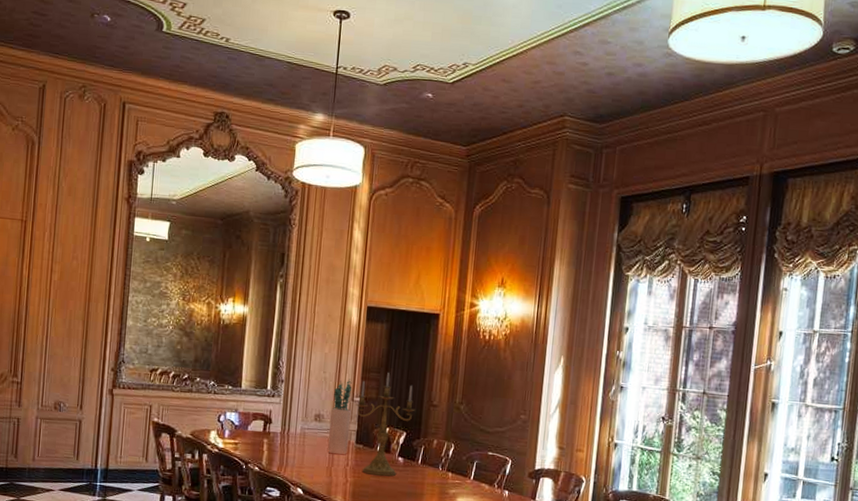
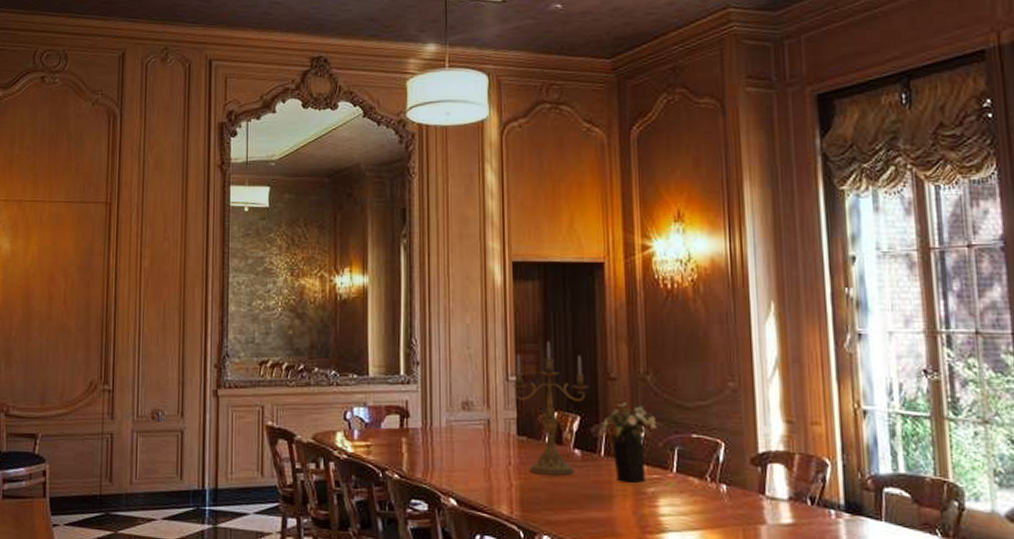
vase: present [328,379,353,456] -> none [482,353,508,453]
flower arrangement: none [417,424,468,486] -> present [597,401,663,483]

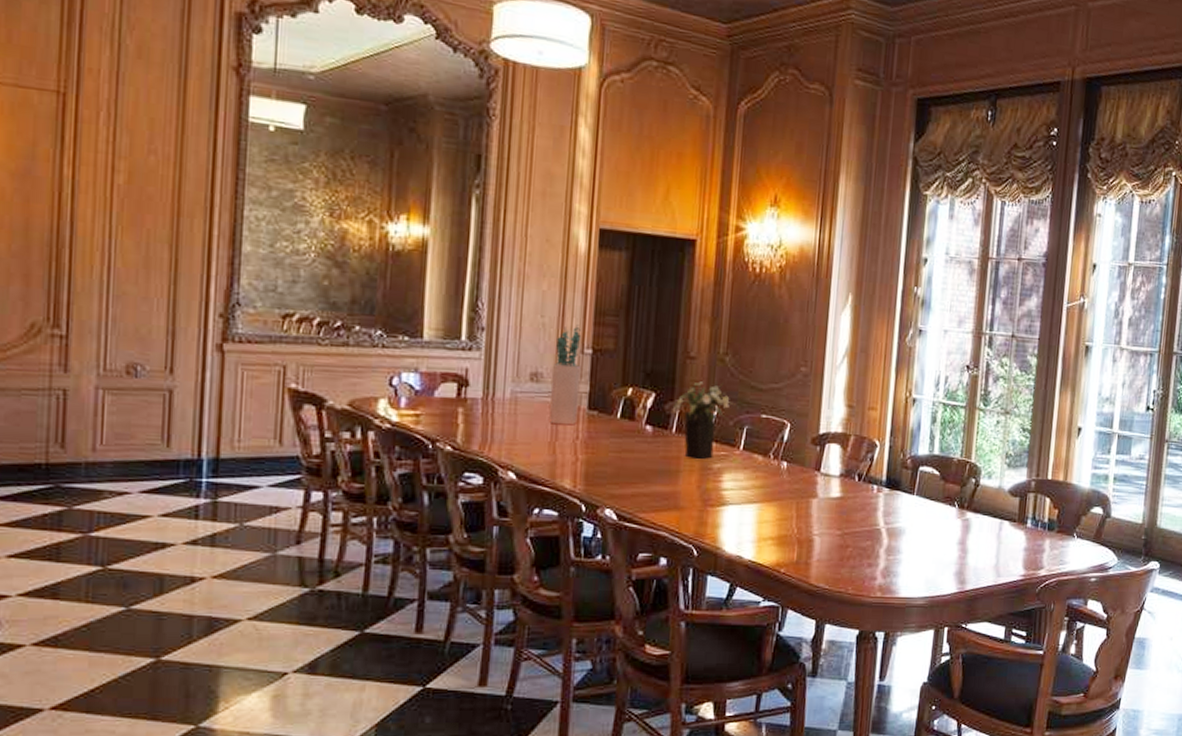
vase: none [482,353,508,453] -> present [549,324,582,427]
candelabra: present [512,342,588,476] -> none [587,316,666,452]

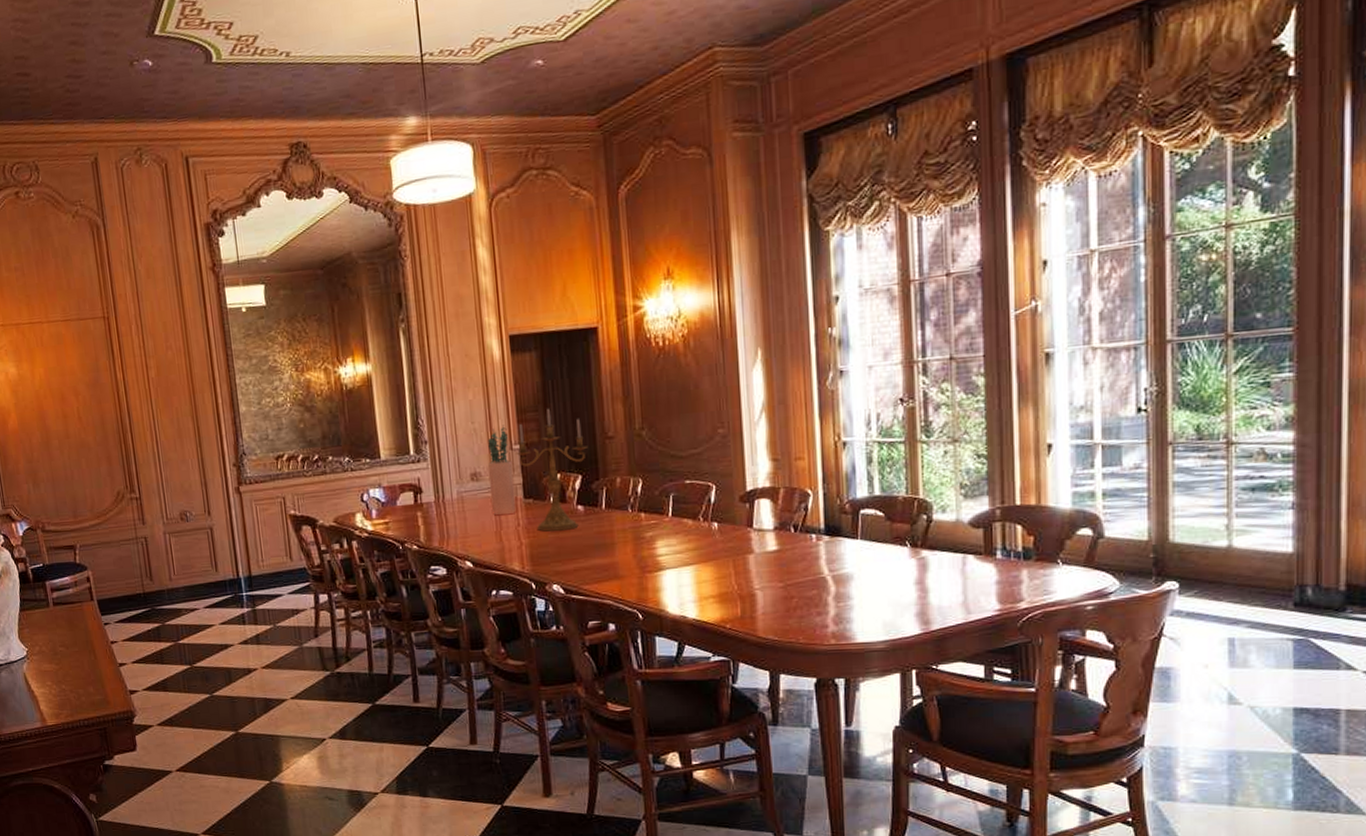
candelabra: none [587,316,666,452] -> present [516,409,587,532]
flower arrangement: present [670,381,736,459] -> none [598,455,659,530]

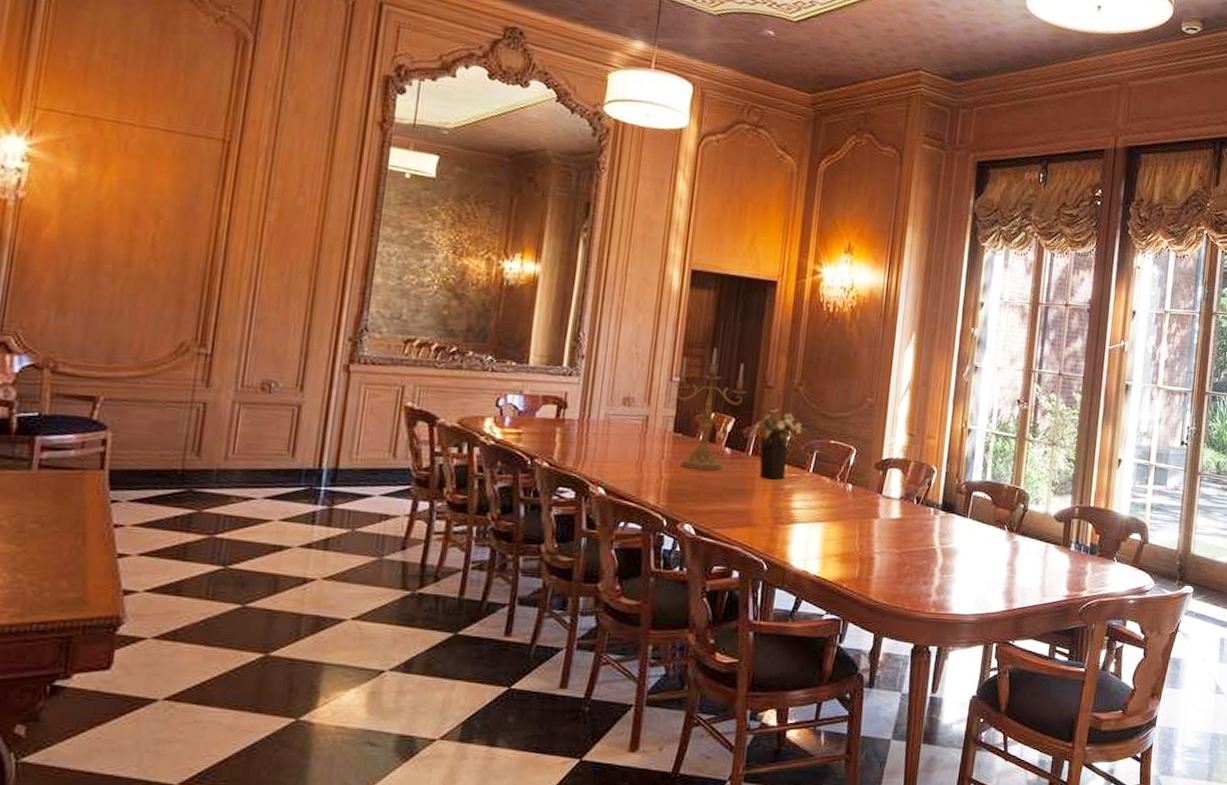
vase: present [488,424,516,517] -> none [638,354,671,447]
flower arrangement: none [598,455,659,530] -> present [748,409,807,480]

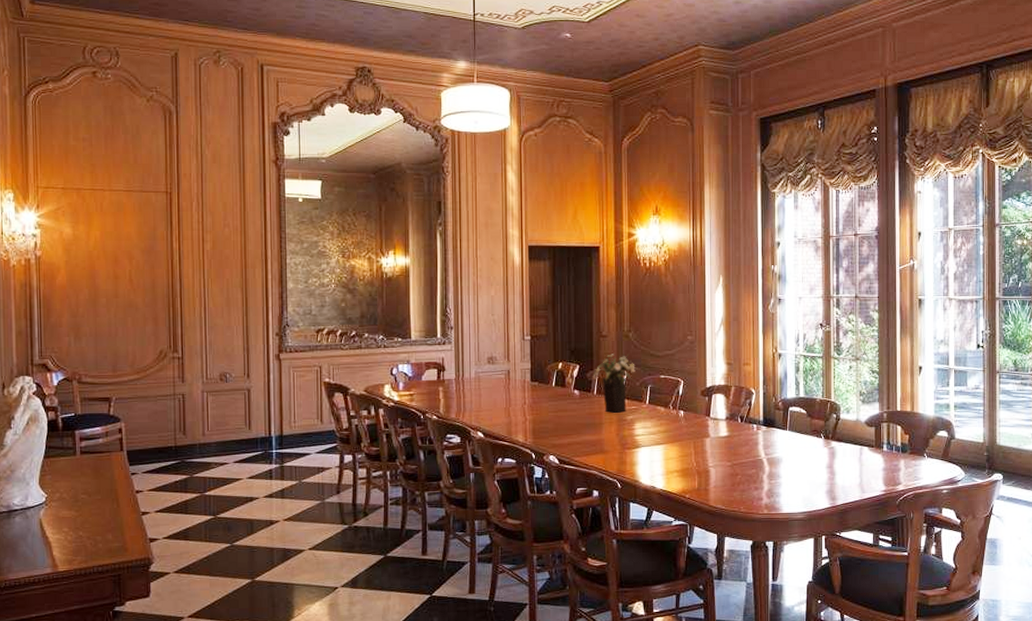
candelabra: present [674,348,746,471] -> none [527,309,585,411]

